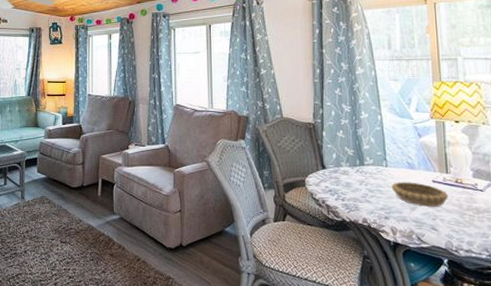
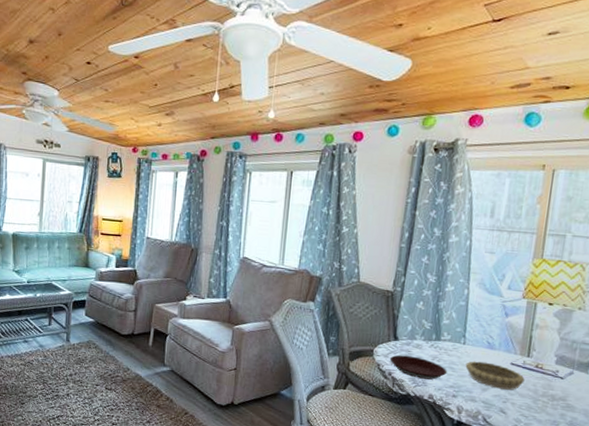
plate: none [321,182,376,204] -> present [389,355,447,380]

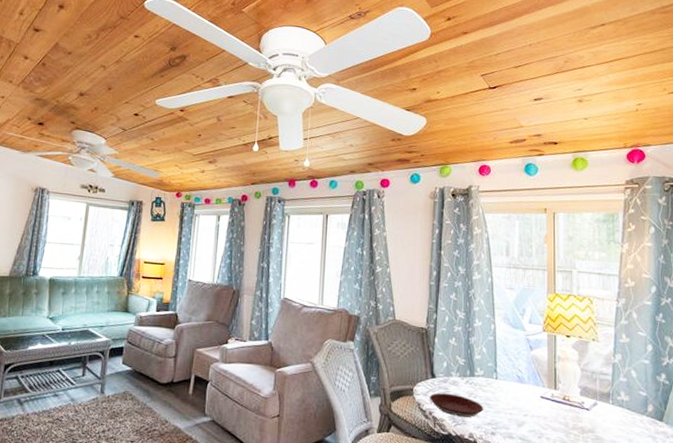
decorative bowl: present [465,361,525,390] -> none [500,396,555,425]

